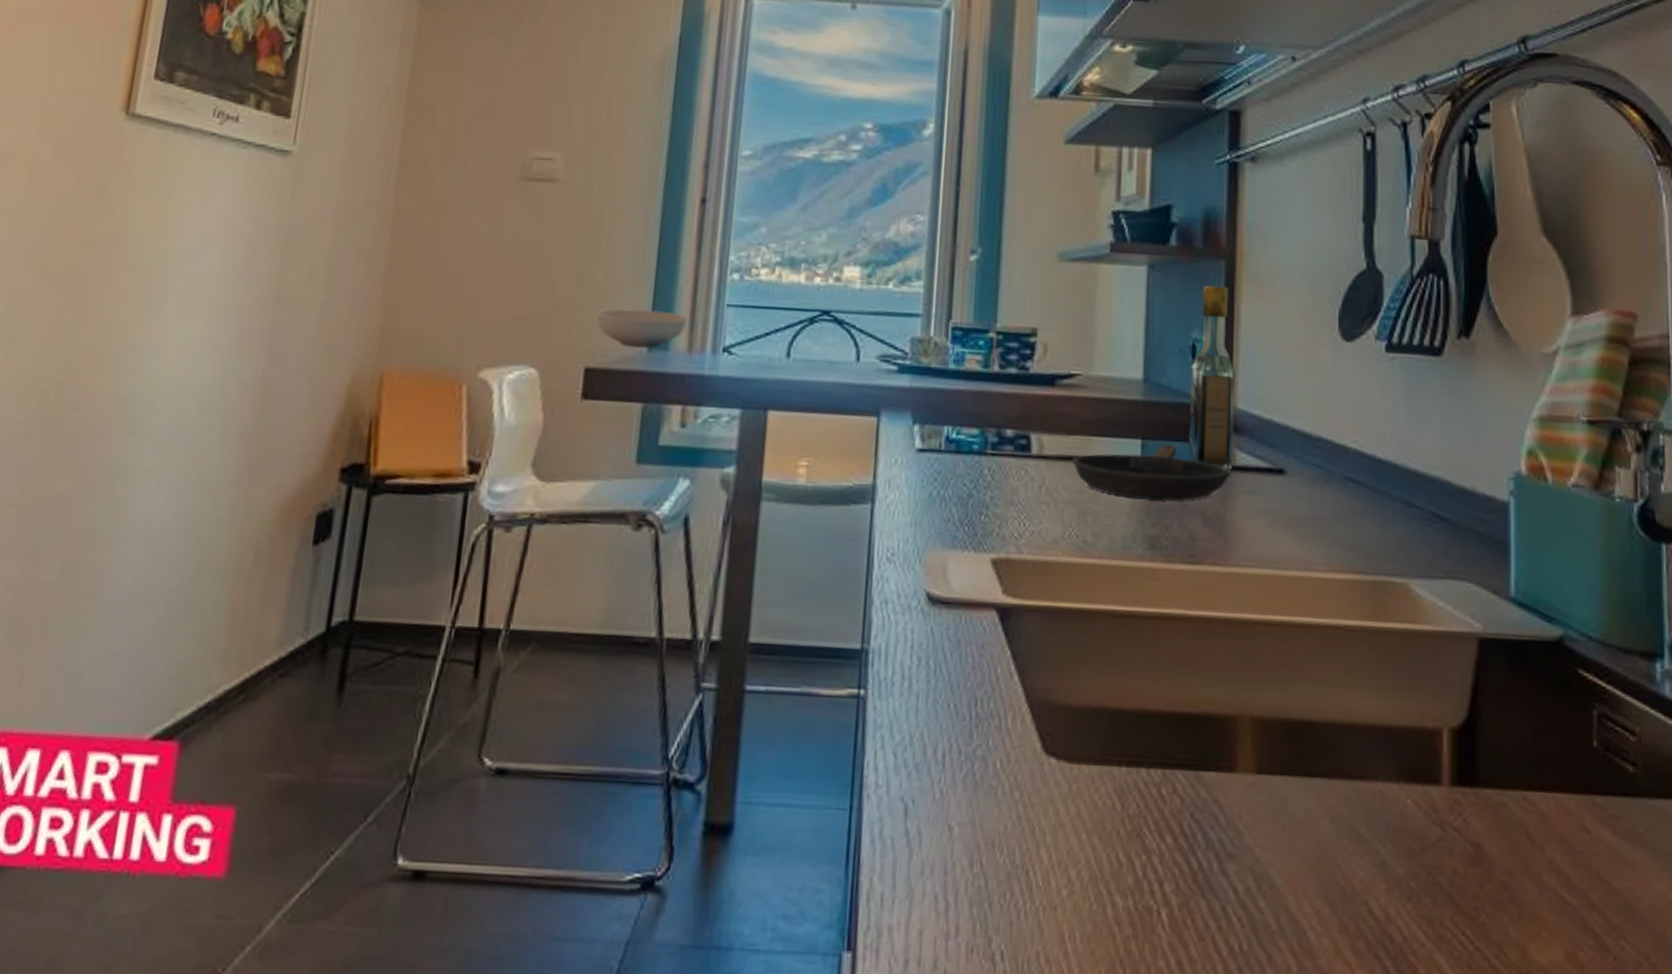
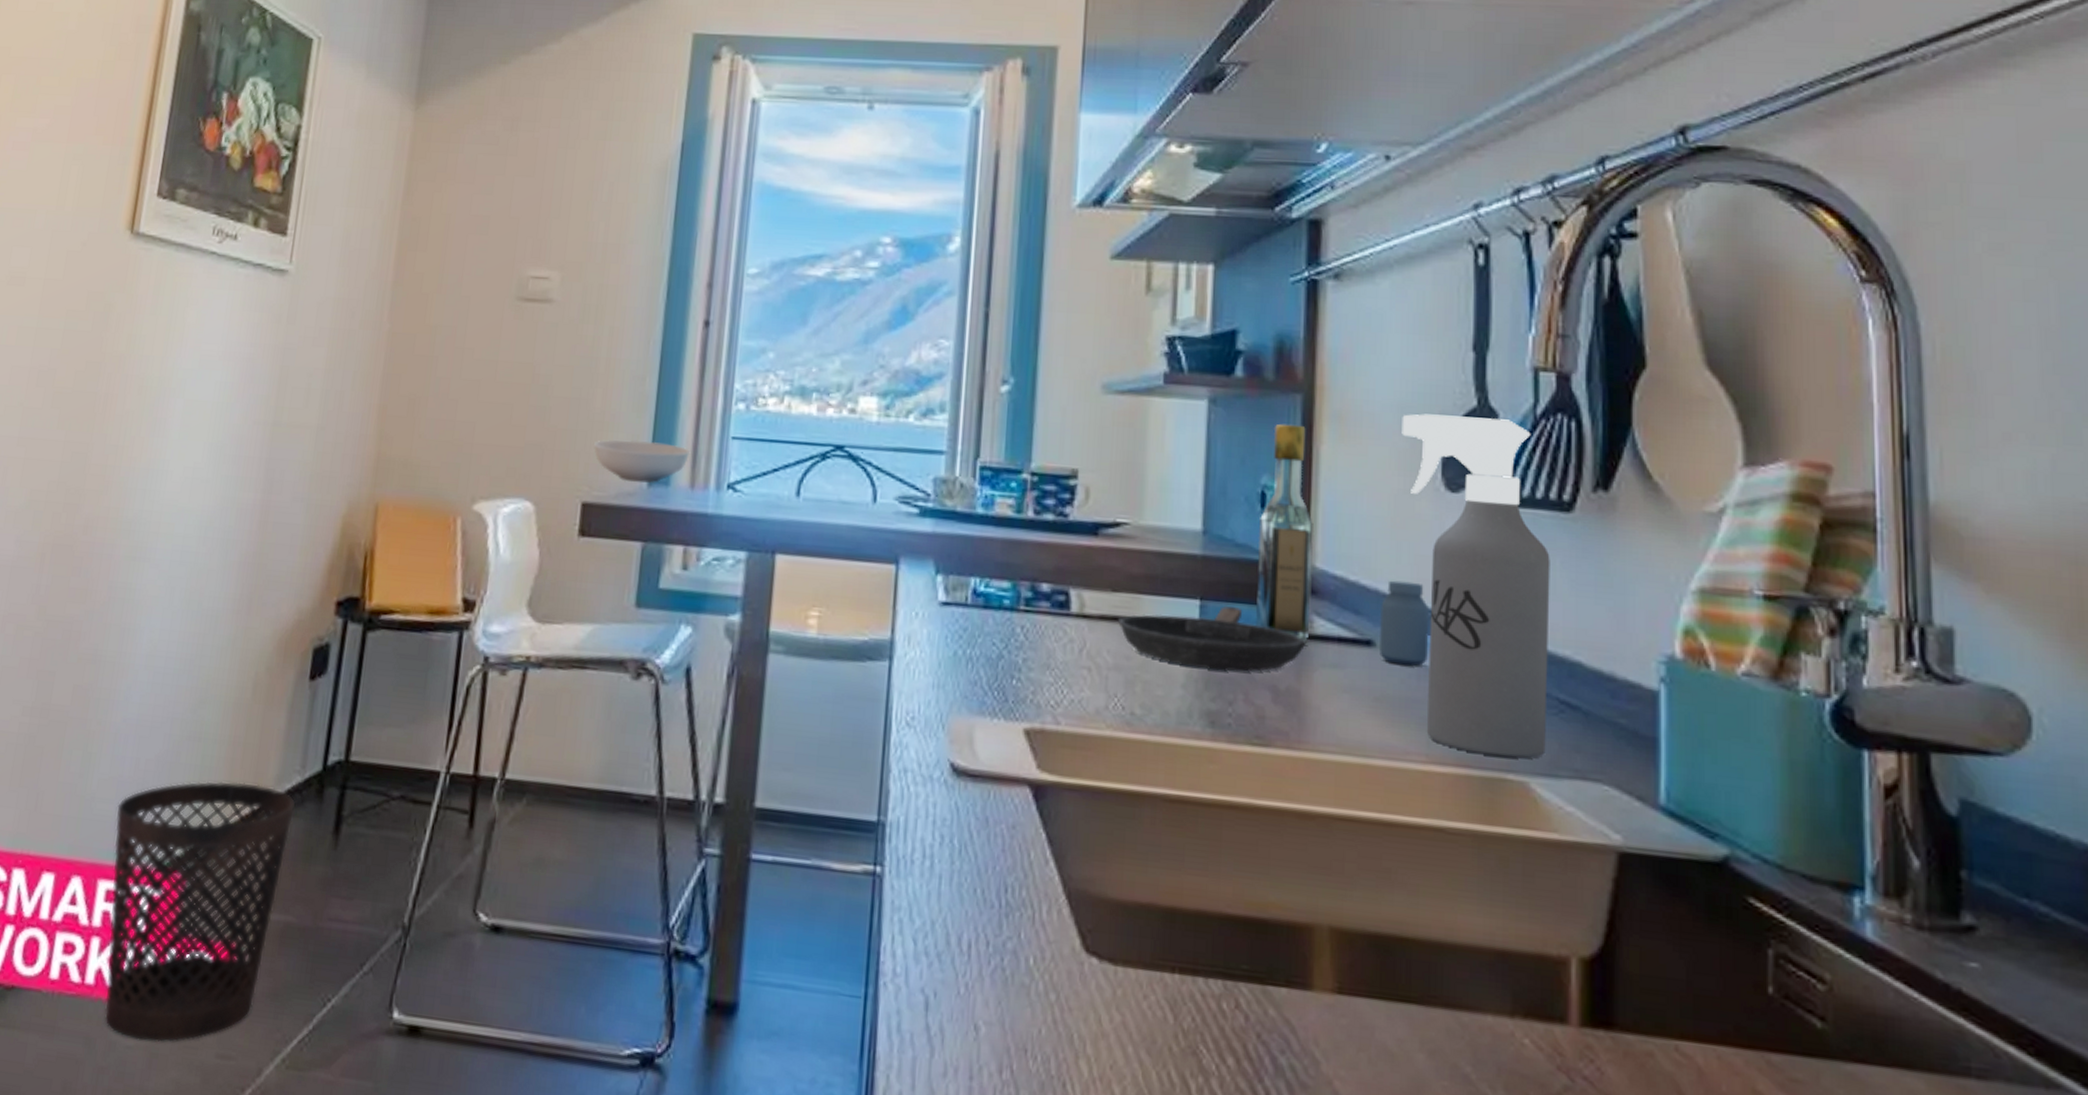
trash bin: none [95,647,299,909] -> present [104,781,296,1042]
jar: none [1289,417,1330,490] -> present [1378,580,1430,666]
spray bottle: none [1306,275,1425,564] -> present [1401,414,1550,759]

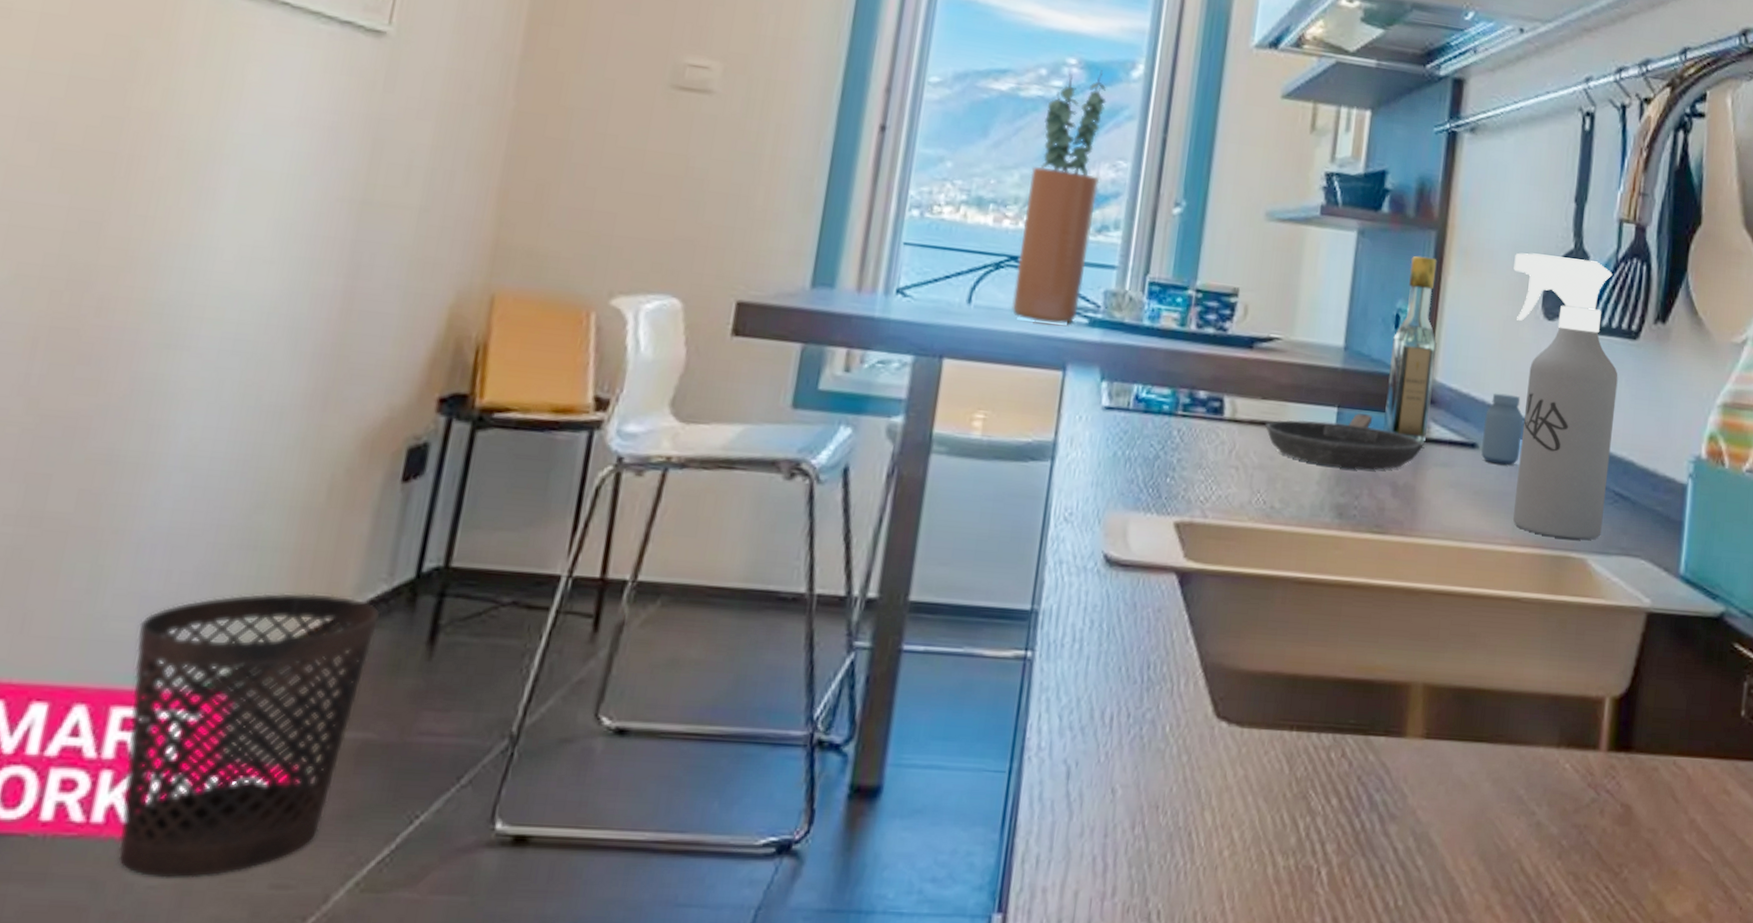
bowl: present [593,439,691,484] -> none [752,238,859,285]
vase: none [840,246,924,514] -> present [1011,70,1107,324]

